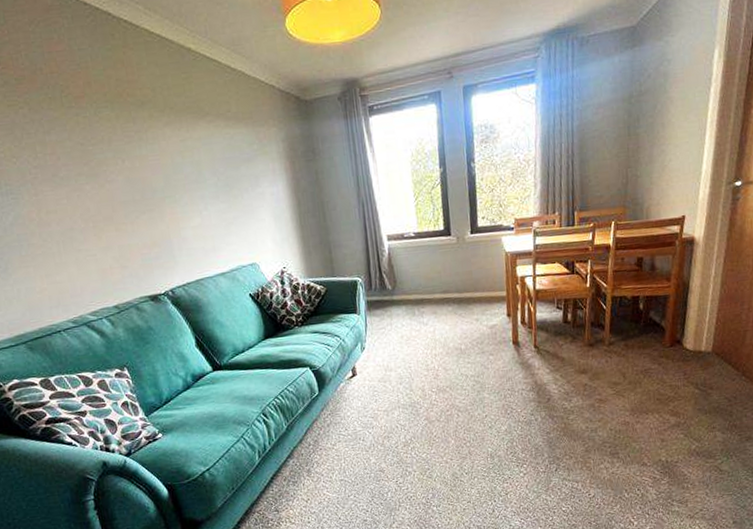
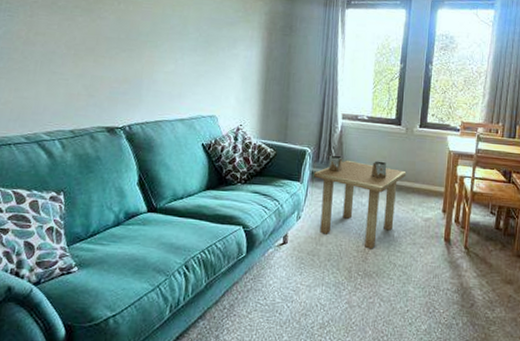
side table: none [370,276,465,366] -> present [314,155,407,249]

